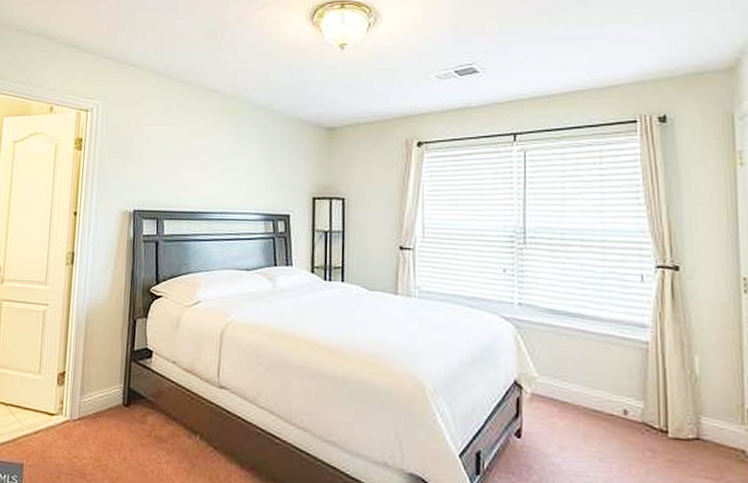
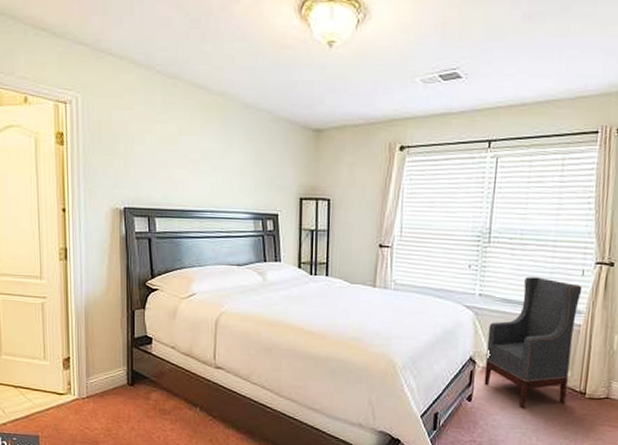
armchair: none [534,283,644,449] -> present [484,277,583,408]

